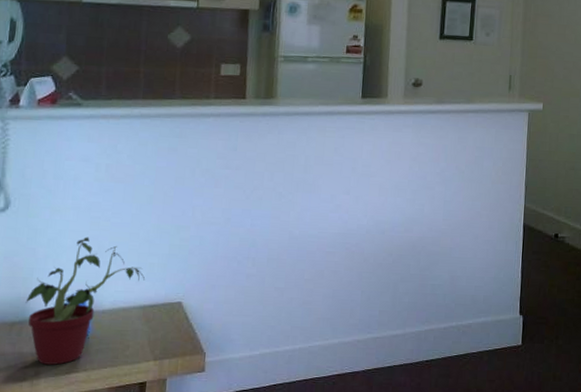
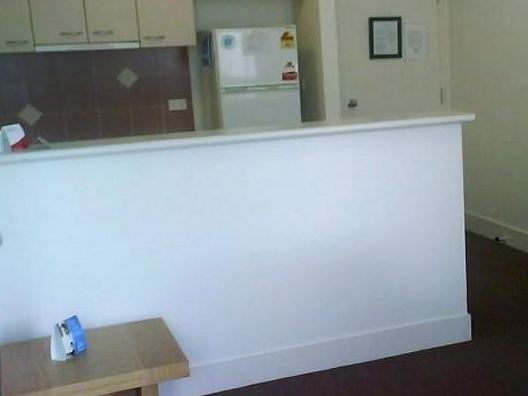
potted plant: present [25,237,145,365] -> none [29,265,127,376]

